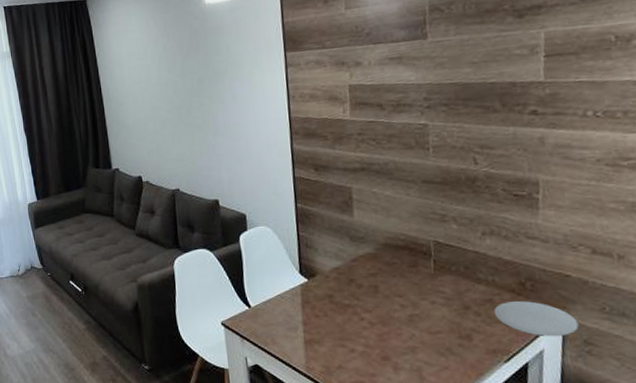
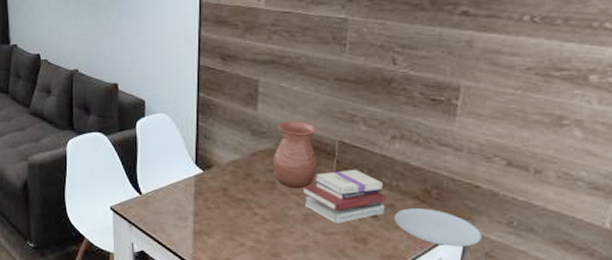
vase: none [372,224,416,291] -> present [272,121,317,189]
books: none [404,267,484,322] -> present [302,169,386,223]

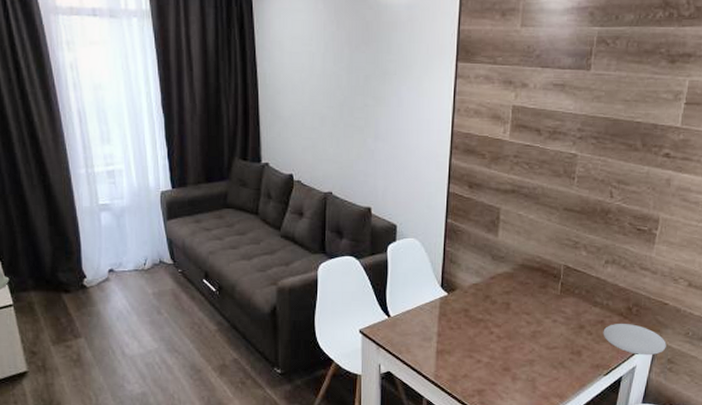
vase: present [272,121,317,189] -> none [508,247,547,309]
books: present [302,169,386,223] -> none [532,290,598,339]

